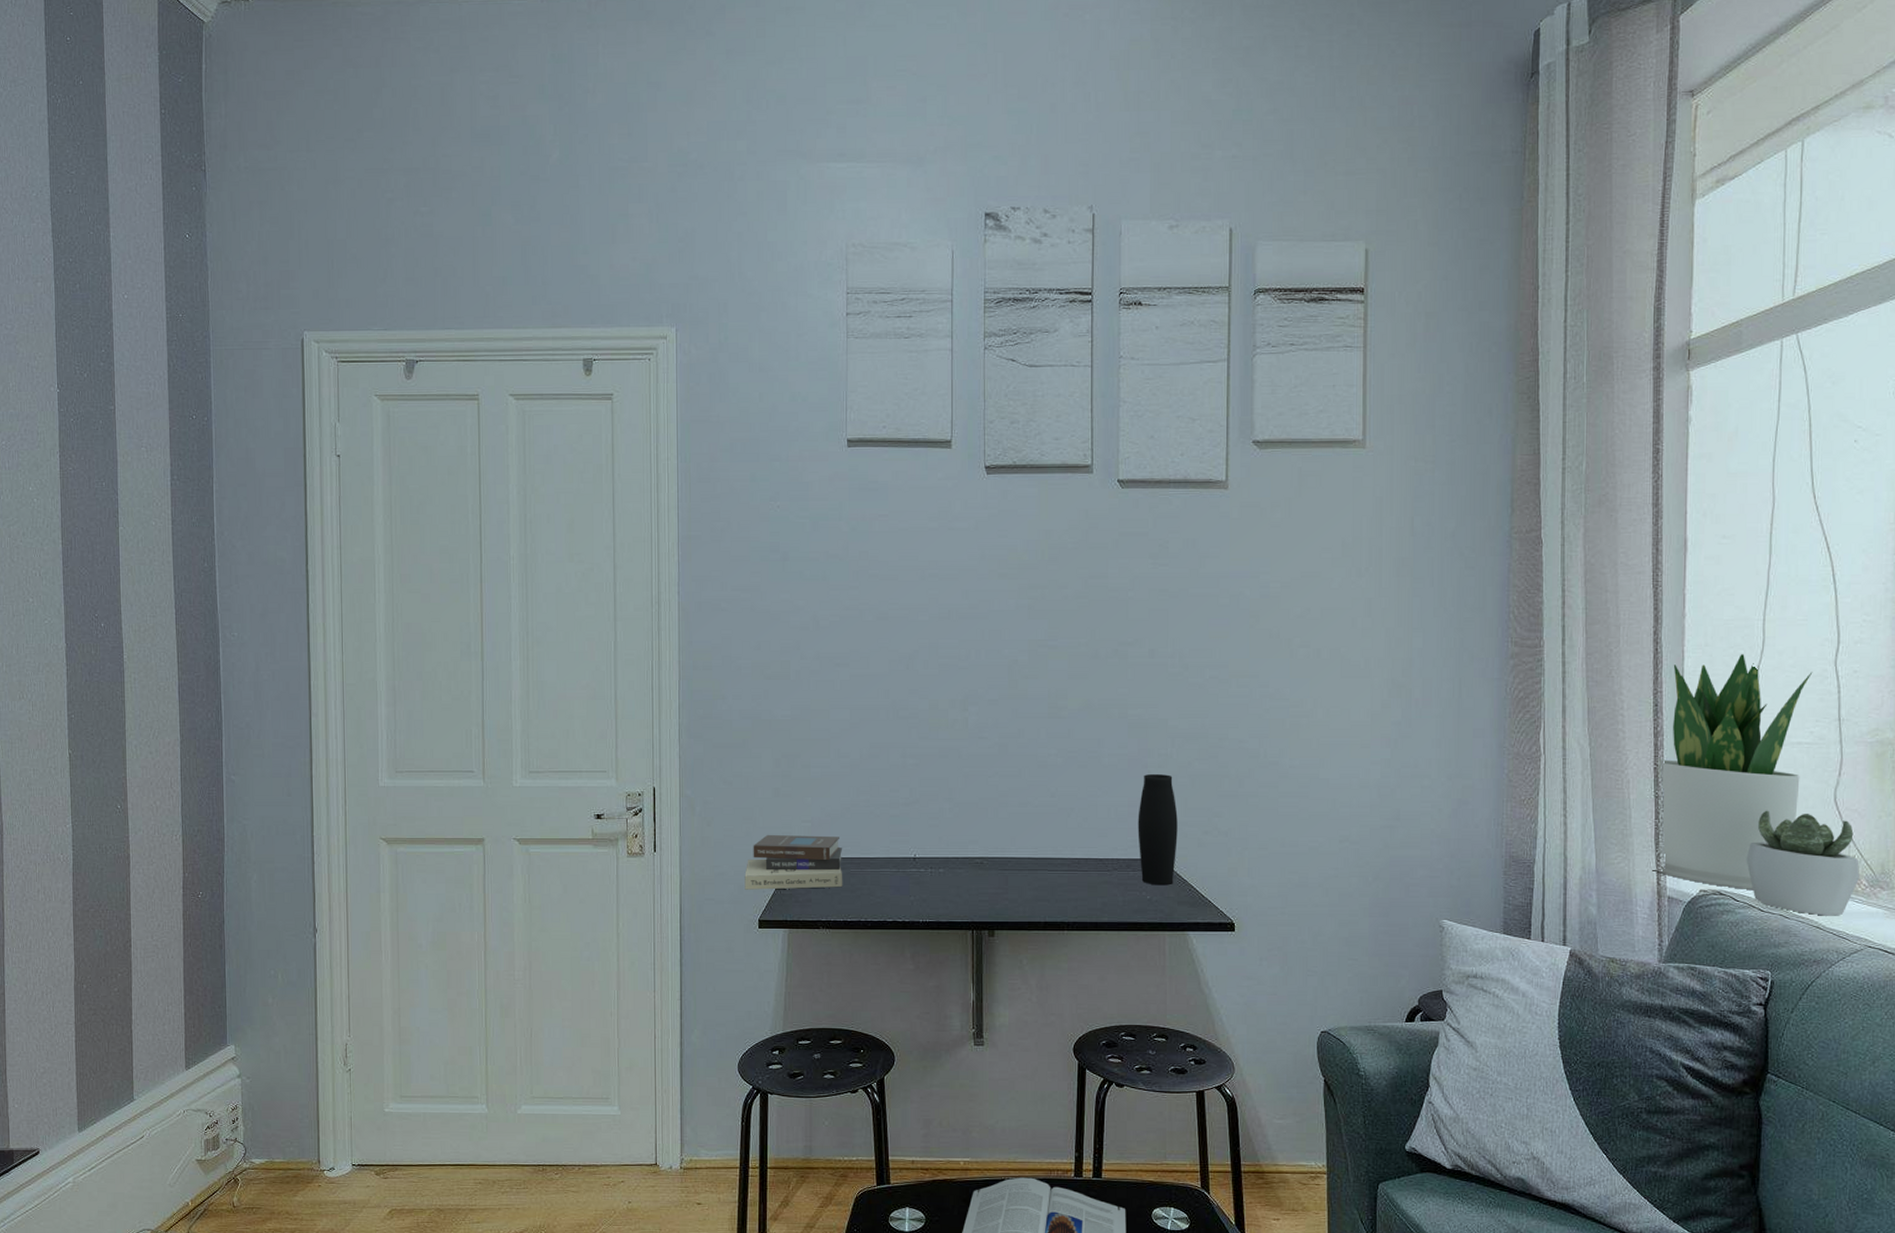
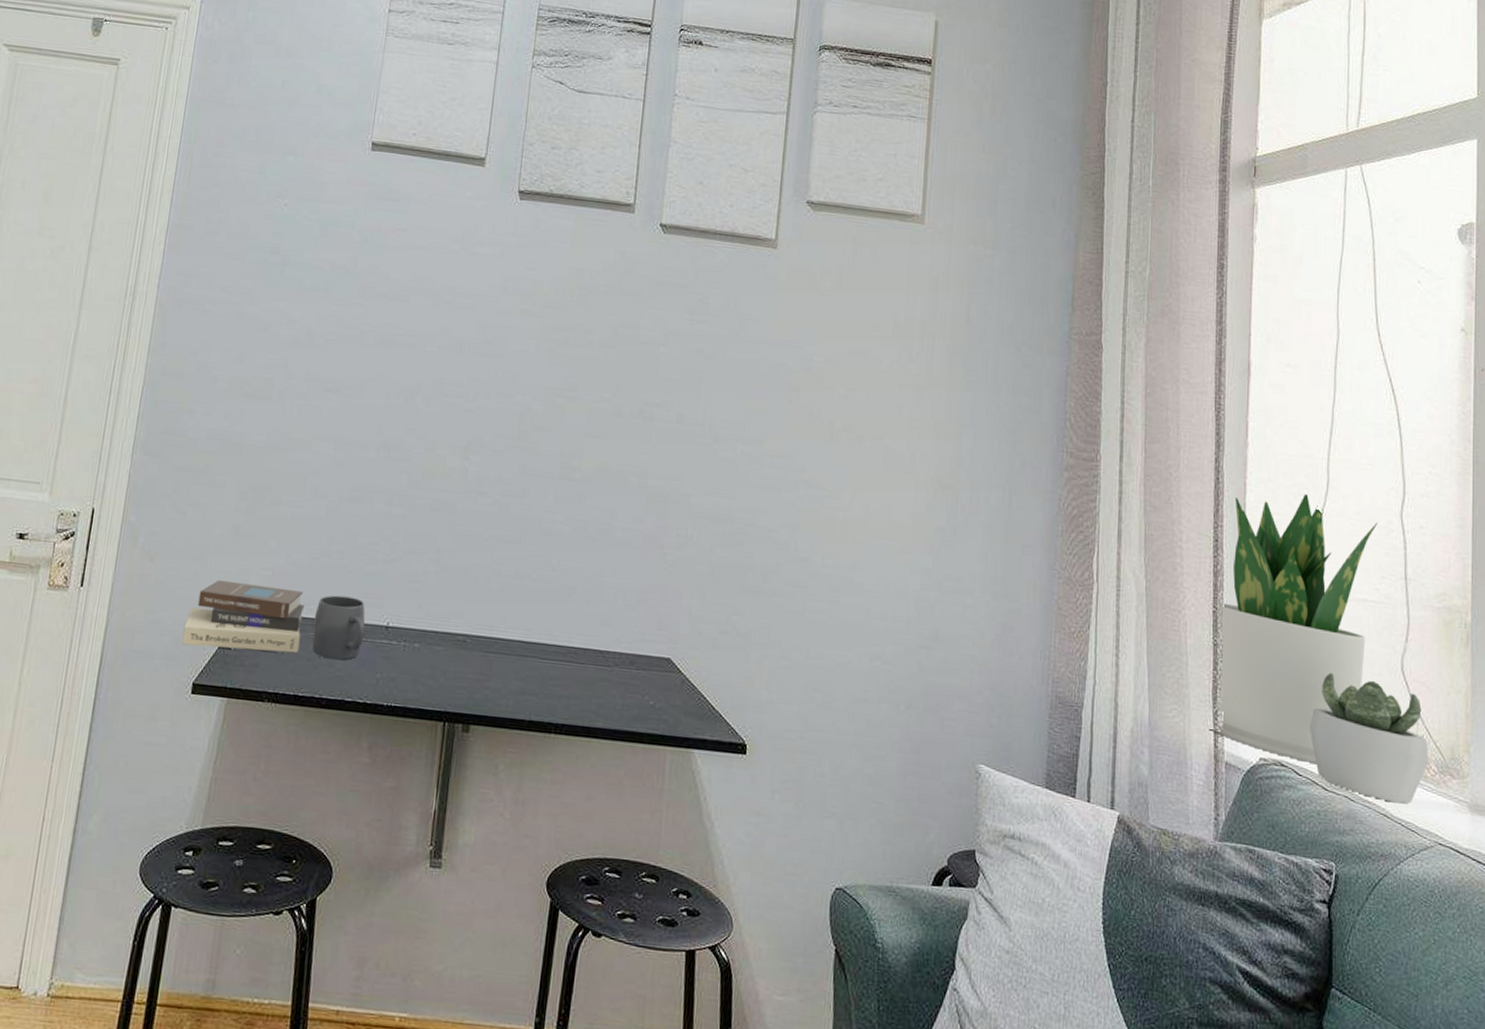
mug: none [852,837,896,889] -> present [312,595,366,660]
vase: present [1138,773,1178,886] -> none [645,556,693,691]

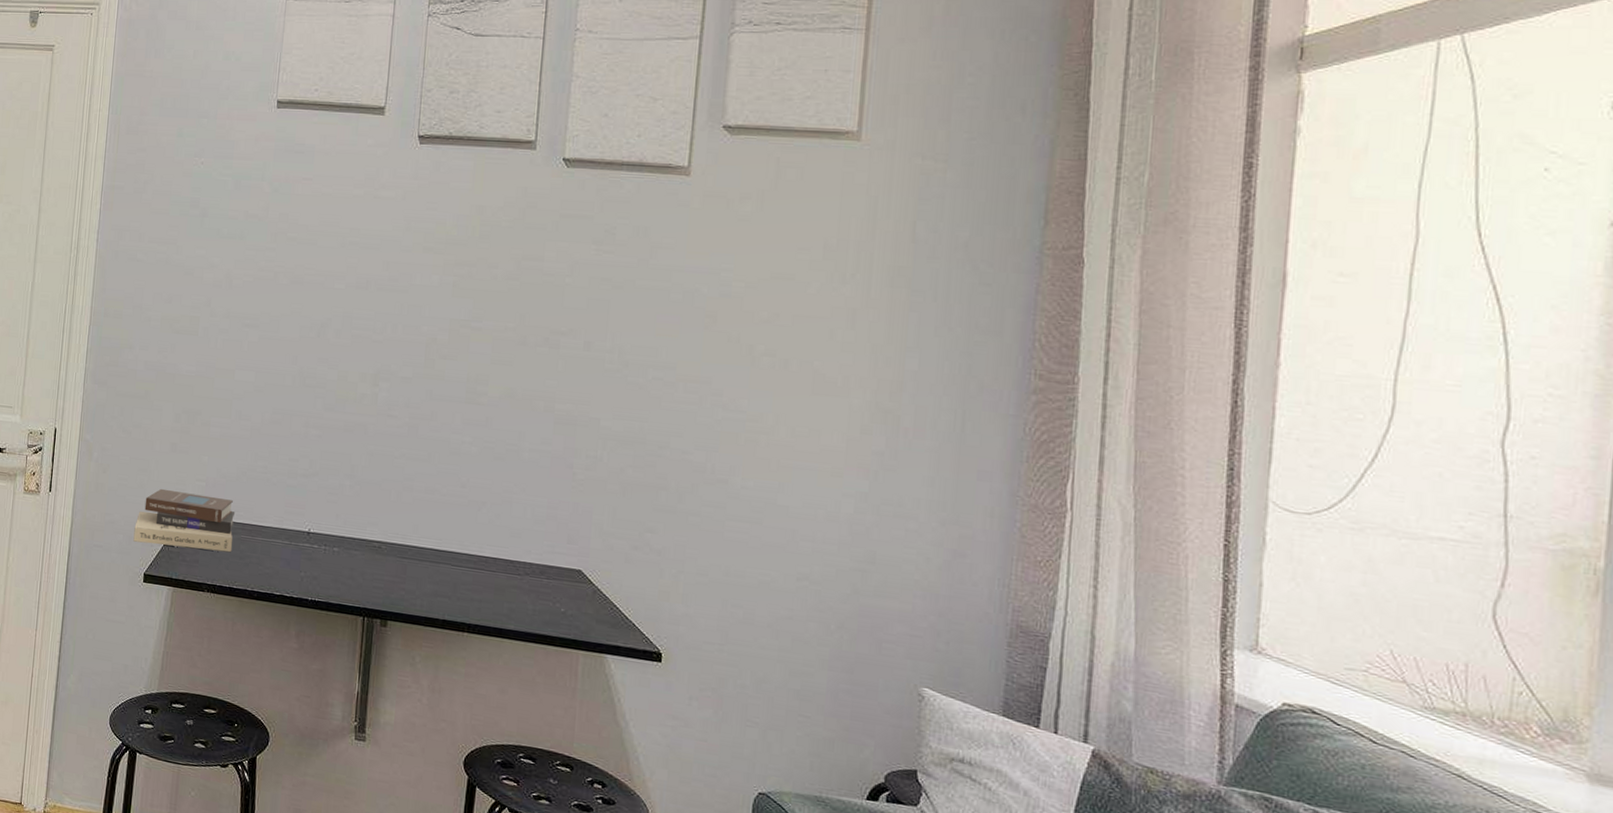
mug: present [312,595,366,660] -> none [243,504,289,560]
planter: present [1210,494,1378,765] -> none [1216,419,1467,715]
succulent plant: present [1309,672,1428,804] -> none [1353,616,1529,767]

